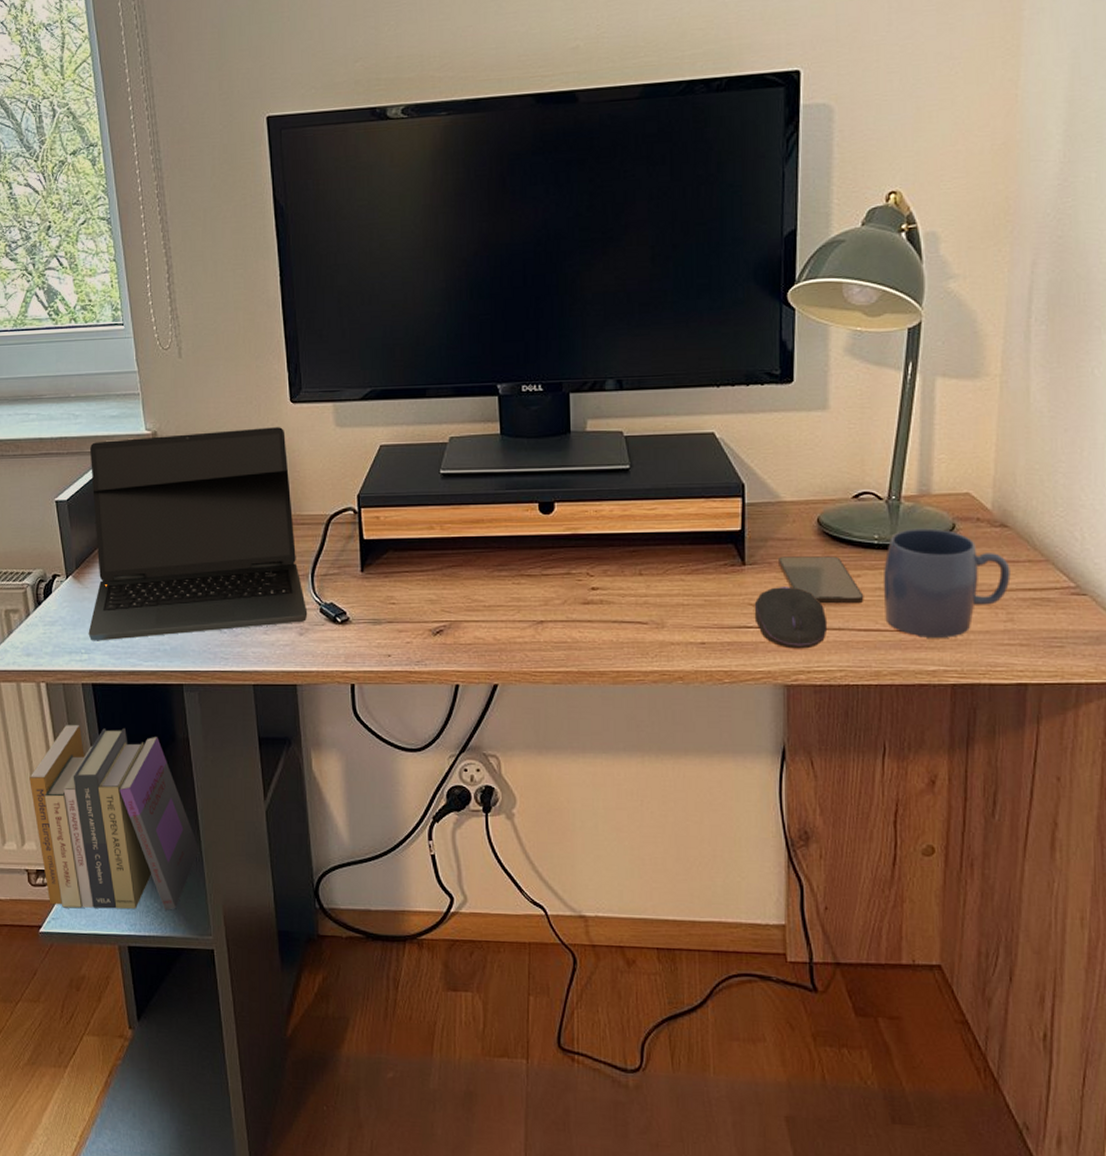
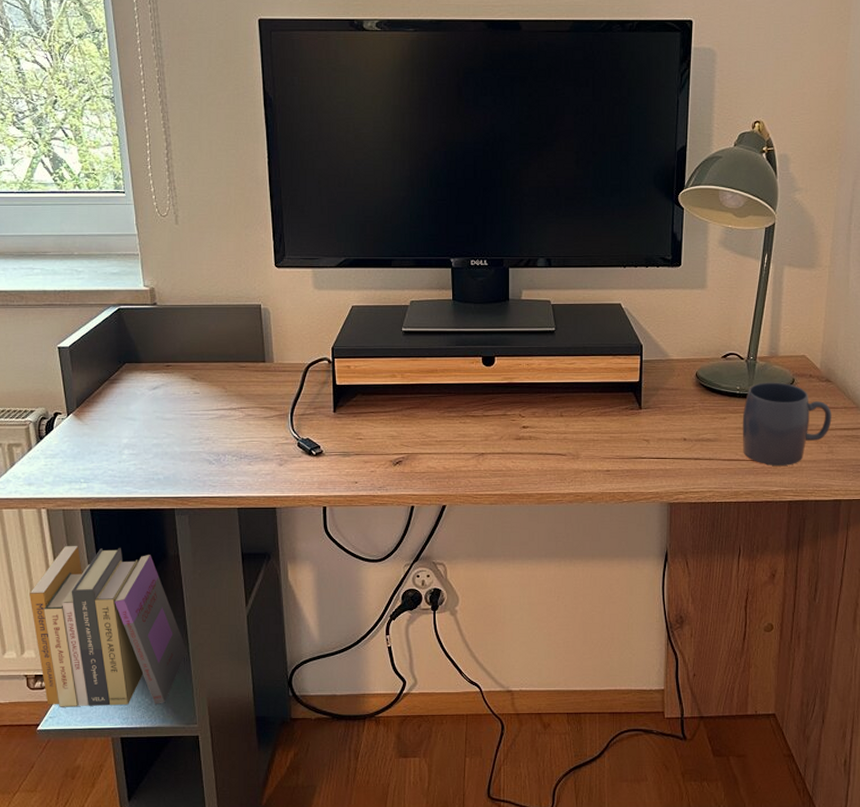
laptop: present [88,427,308,641] -> none [87,288,287,472]
computer mouse: present [754,587,828,649] -> none [647,426,701,475]
phone: present [779,556,864,604] -> none [666,402,728,440]

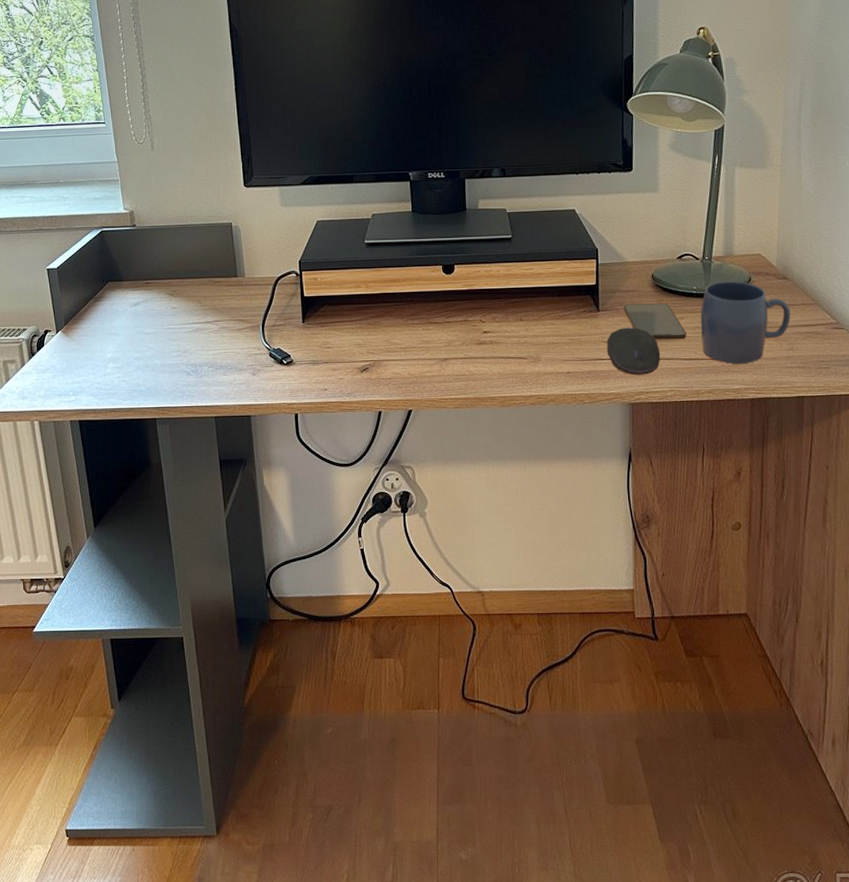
books: present [29,546,187,707] -> none [24,456,171,610]
computer mouse: none [647,426,701,475] -> present [606,327,661,375]
phone: none [666,402,728,440] -> present [624,303,687,340]

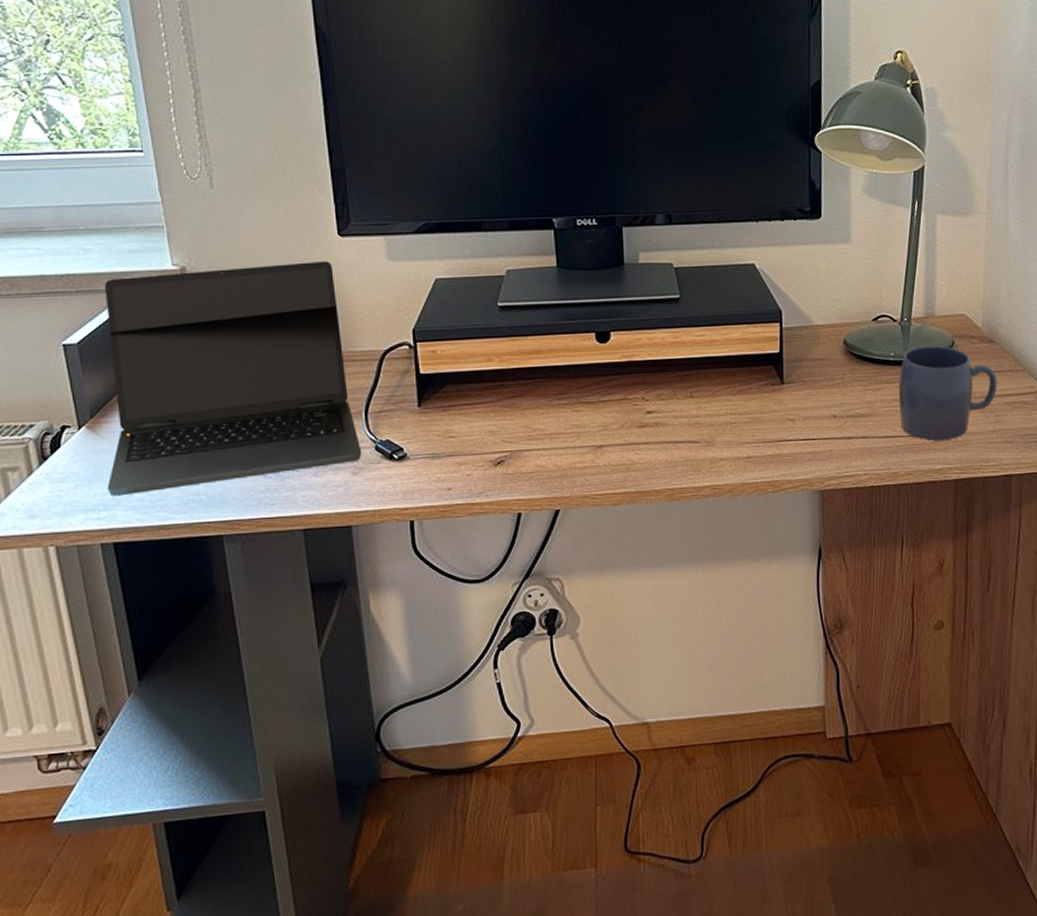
laptop: none [75,207,259,385] -> present [104,261,362,497]
computer mouse: present [606,327,661,375] -> none [792,402,854,458]
phone: present [624,303,687,340] -> none [812,373,884,416]

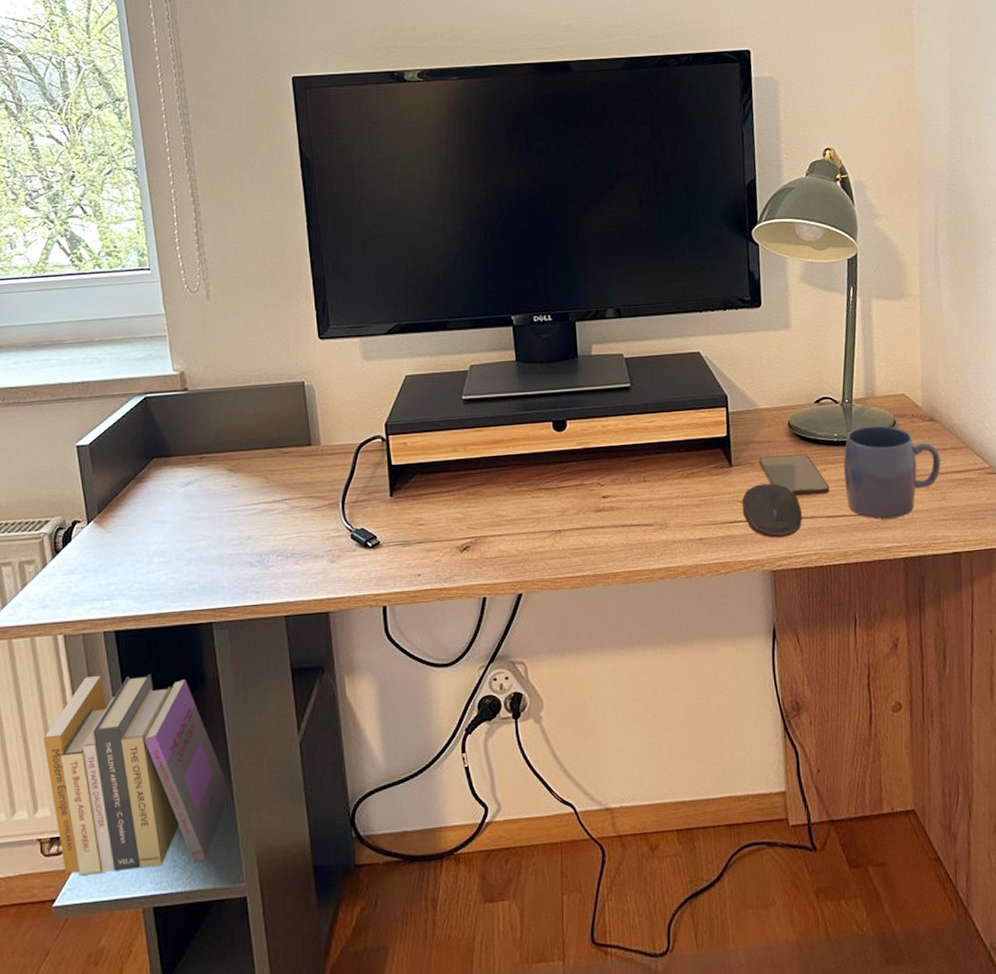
books: none [37,588,246,792] -> present [44,674,231,876]
laptop: present [104,261,362,497] -> none [111,362,339,587]
computer mouse: none [792,402,854,458] -> present [741,483,803,538]
phone: none [812,373,884,416] -> present [759,454,830,497]

